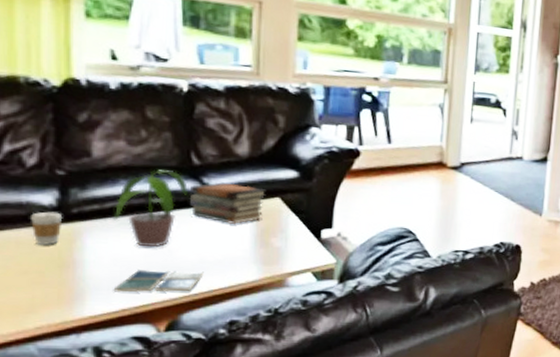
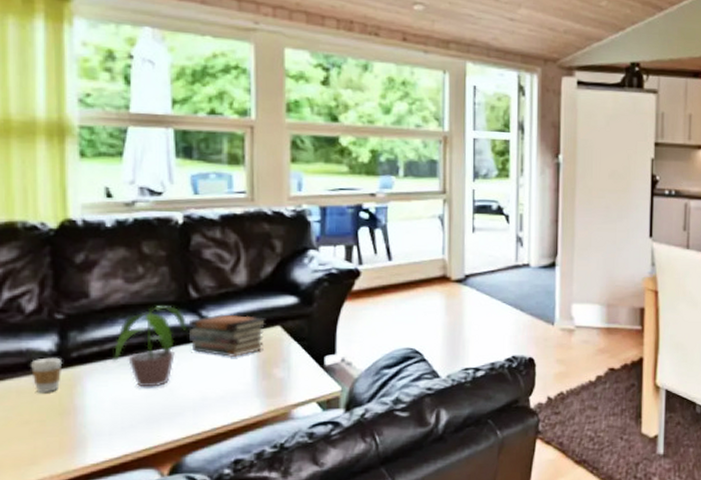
drink coaster: present [113,270,204,293] -> none [115,409,206,437]

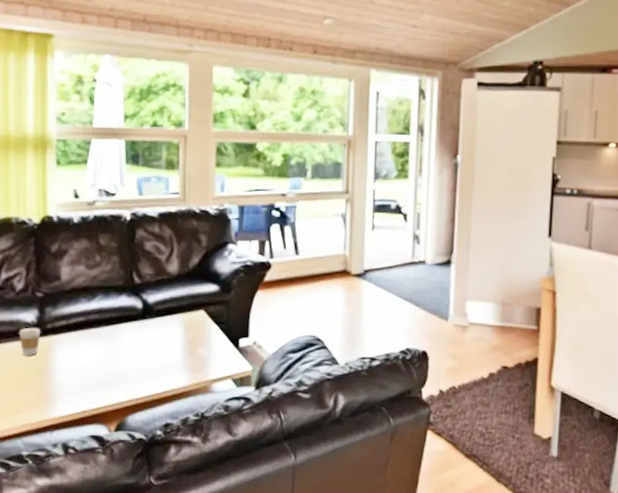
potted plant: present [113,306,188,388] -> none [76,289,132,357]
book stack: present [189,314,266,357] -> none [133,298,193,335]

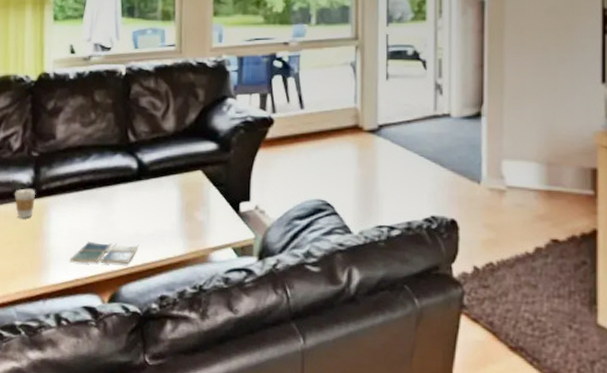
drink coaster: none [76,377,144,397] -> present [70,242,139,264]

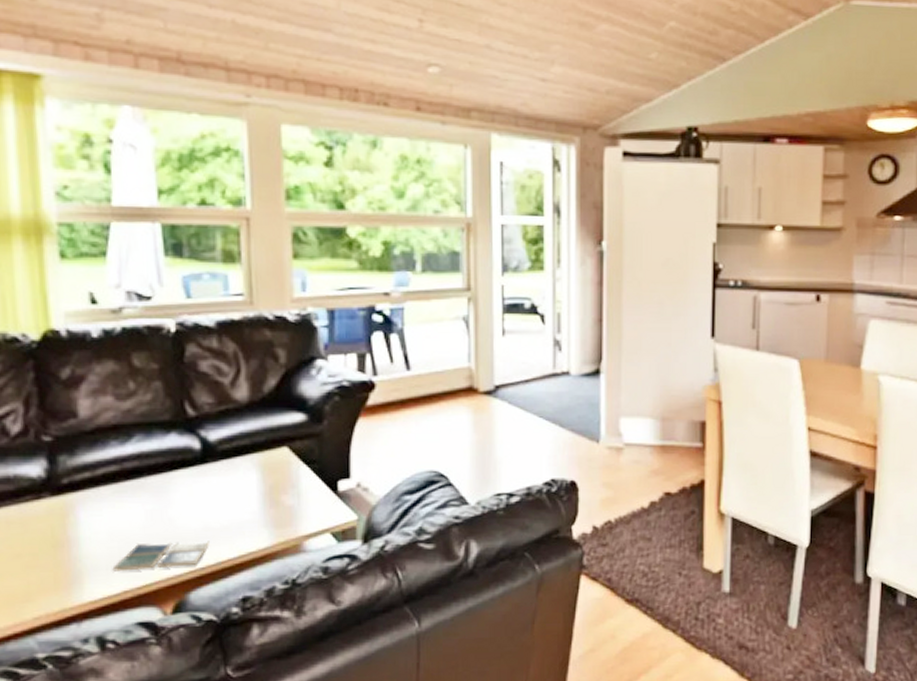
coffee cup: present [15,188,36,218] -> none [19,484,53,523]

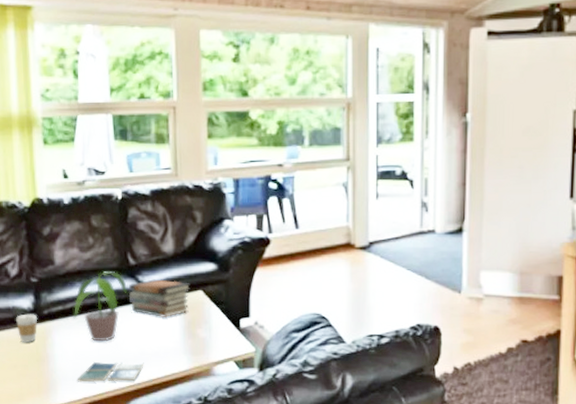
coffee cup: none [19,484,53,523] -> present [16,314,38,342]
potted plant: none [106,425,186,517] -> present [73,271,128,342]
book stack: none [187,434,272,482] -> present [129,279,191,317]

